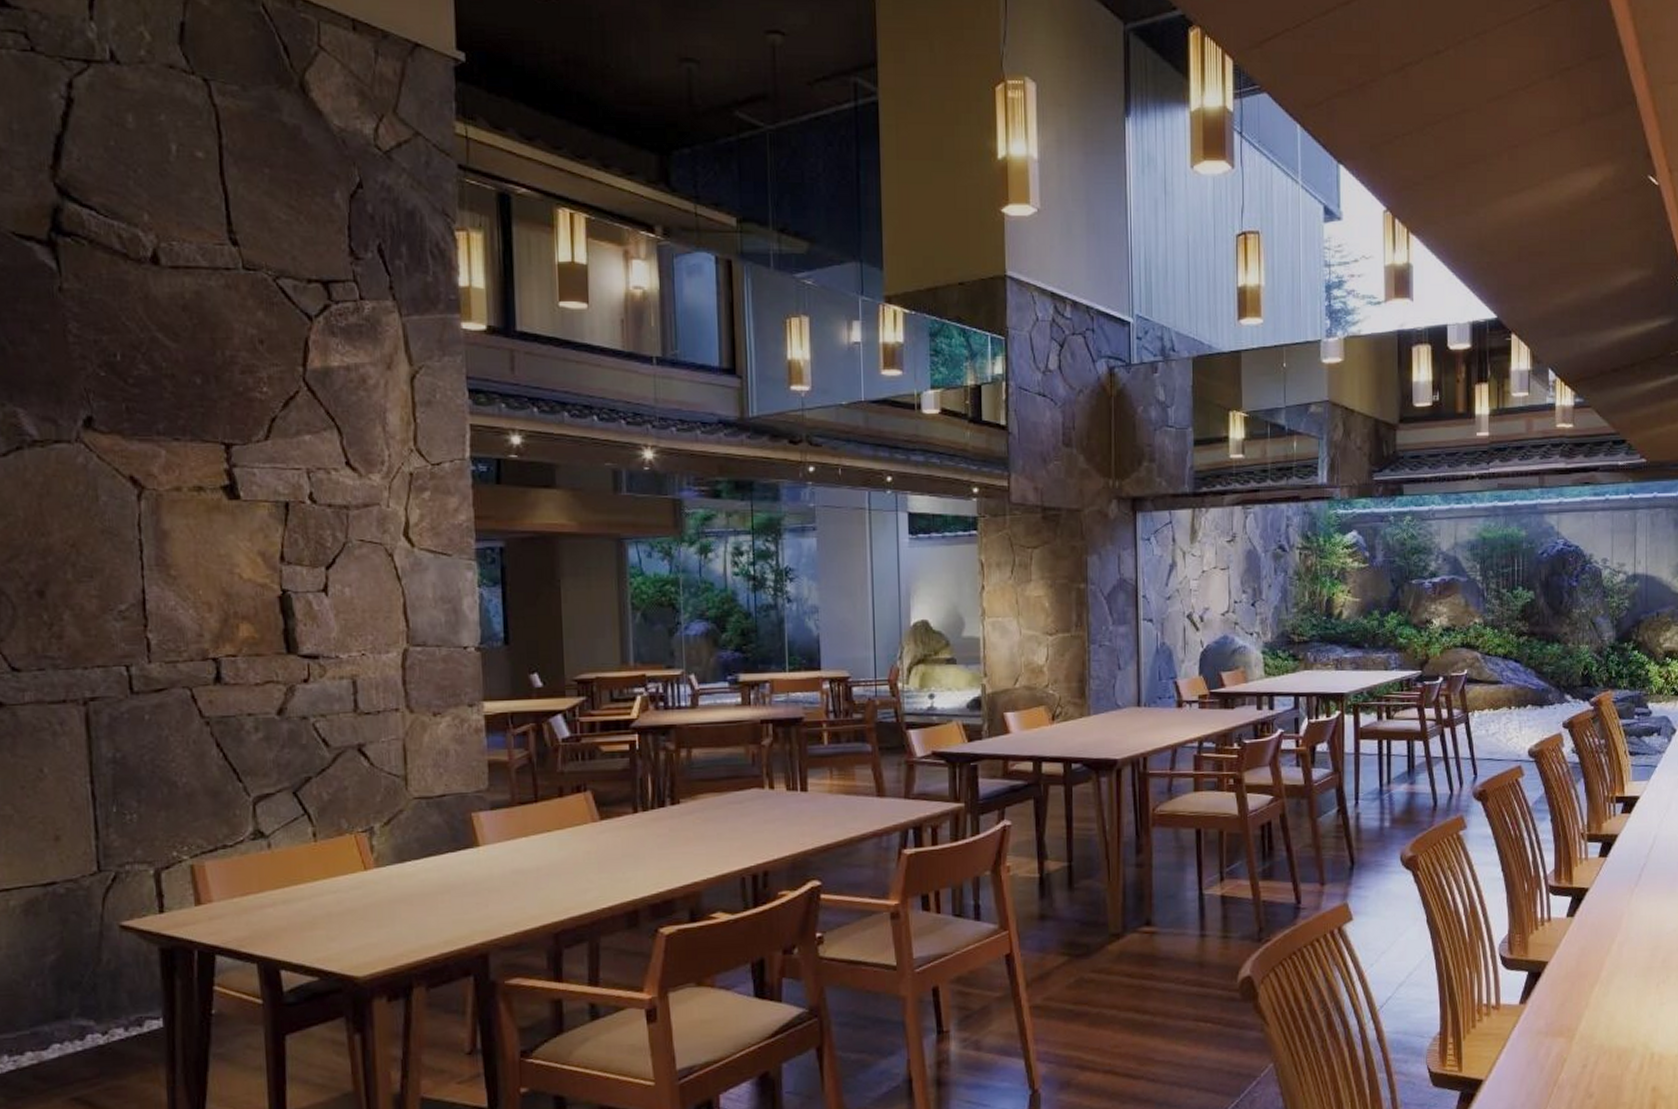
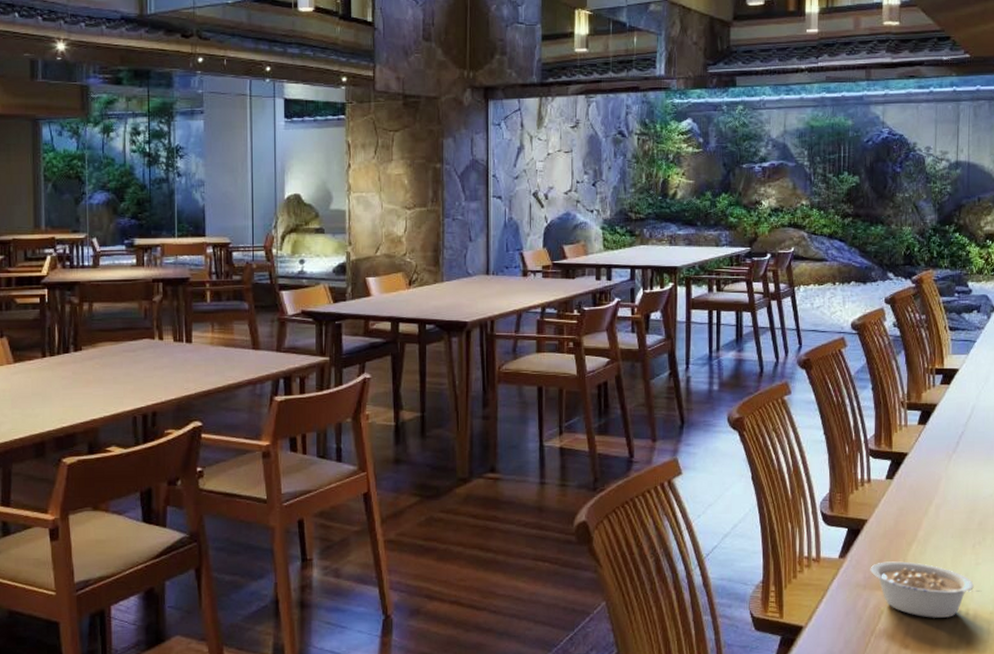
legume: none [1552,1004,1667,1064] -> present [870,561,982,618]

